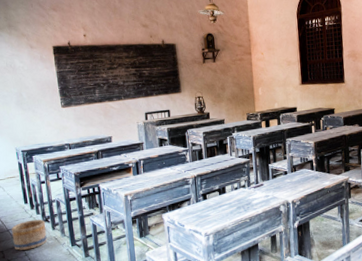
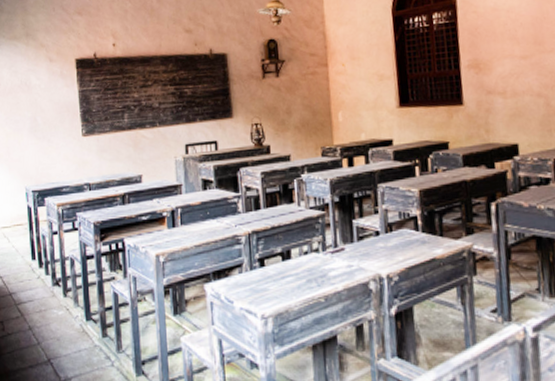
basket: present [11,219,47,250] -> none [14,281,57,322]

